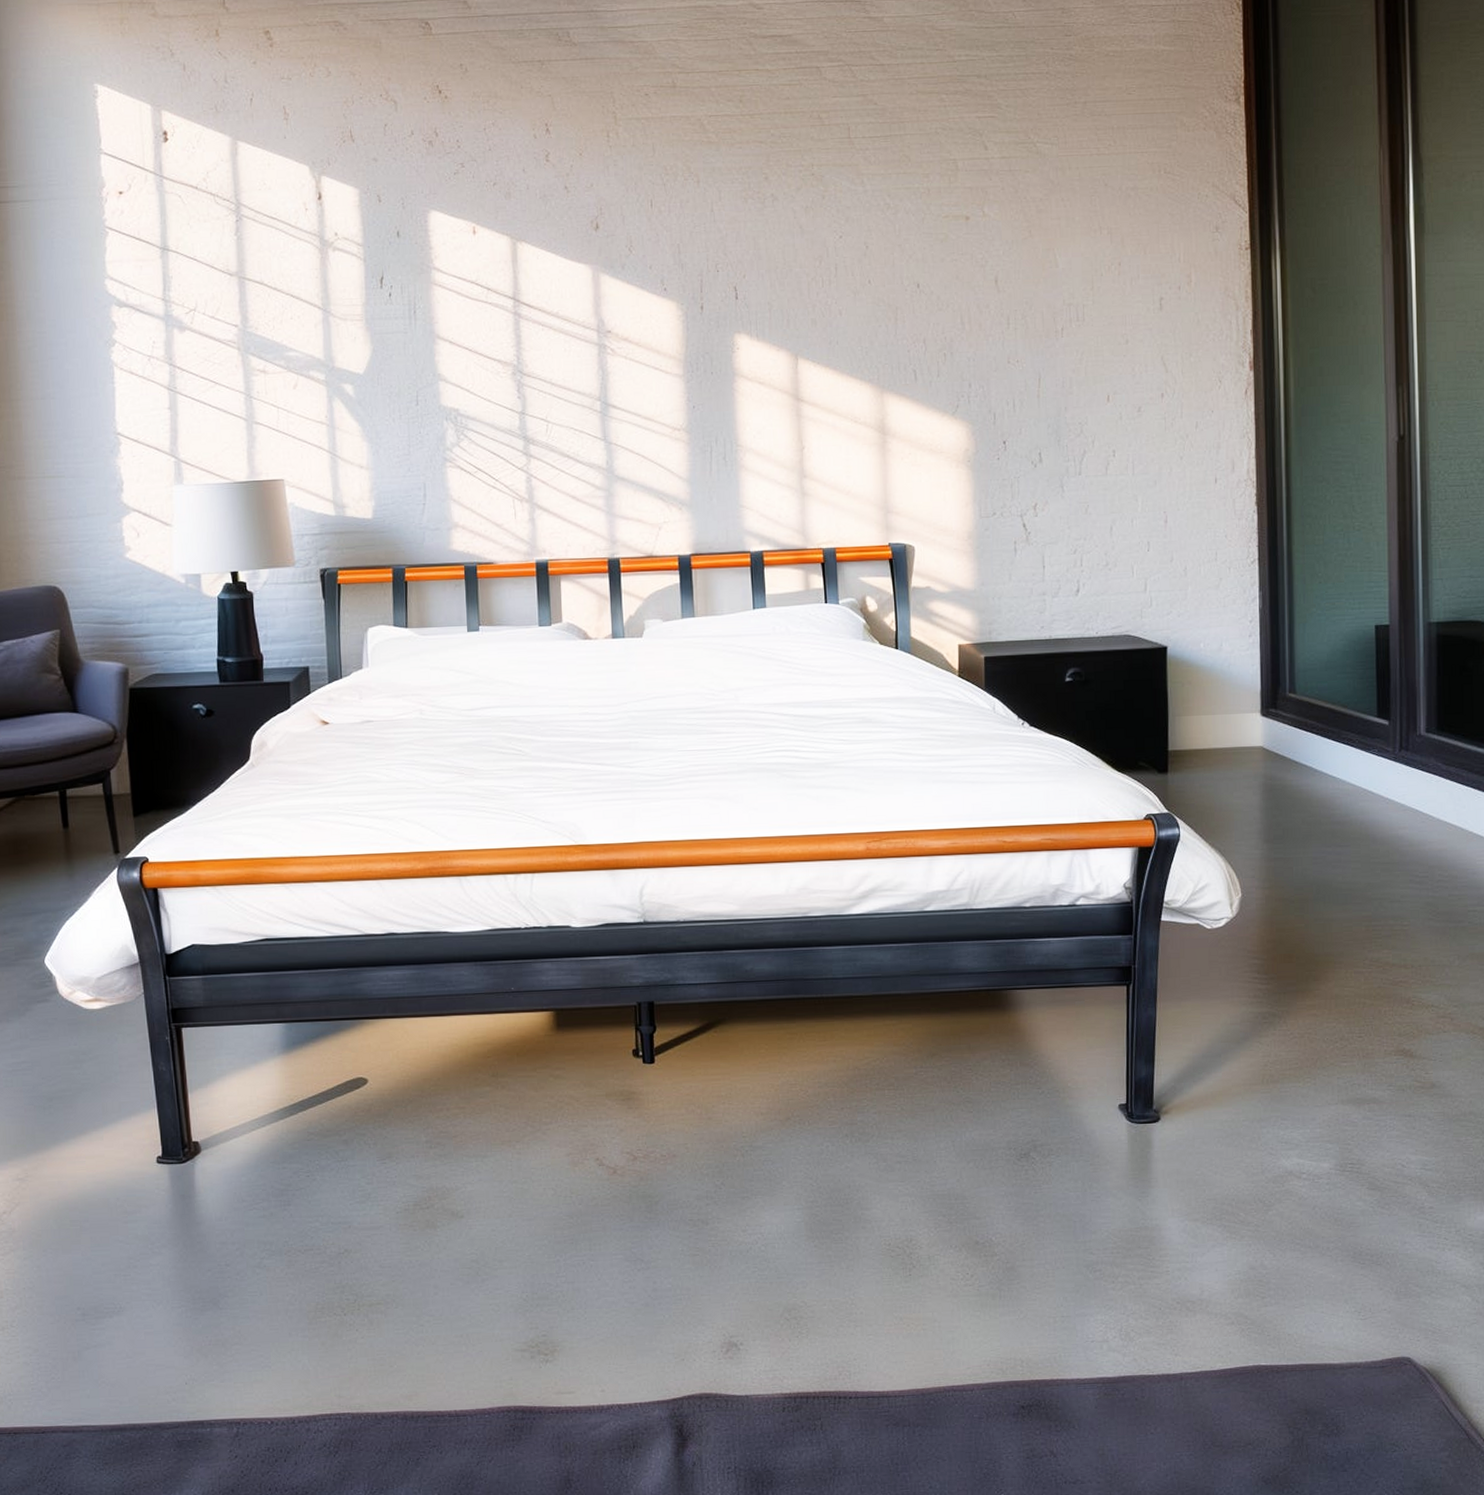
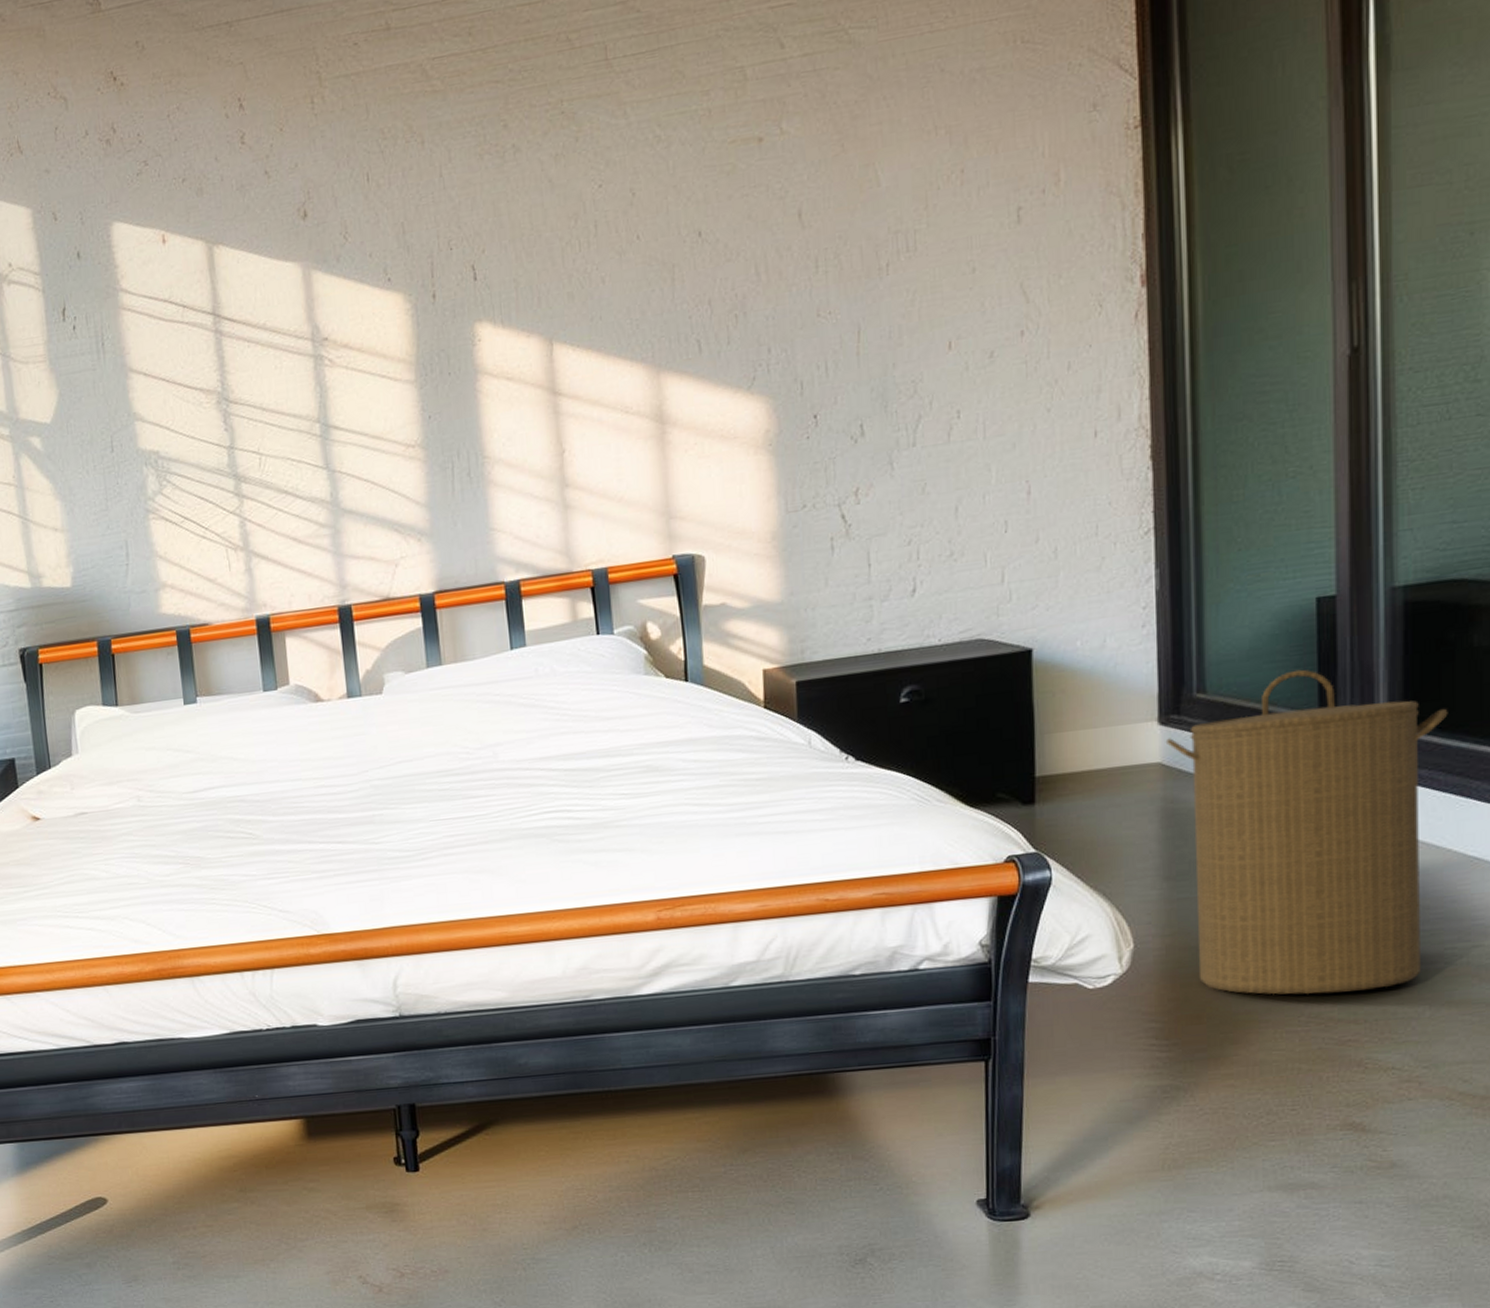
laundry hamper: none [1266,680,1469,942] -> present [1165,669,1448,995]

